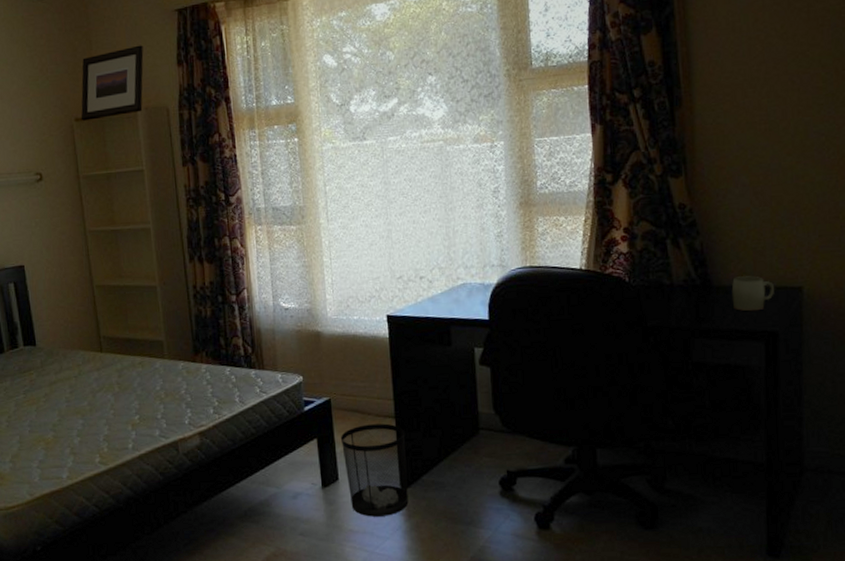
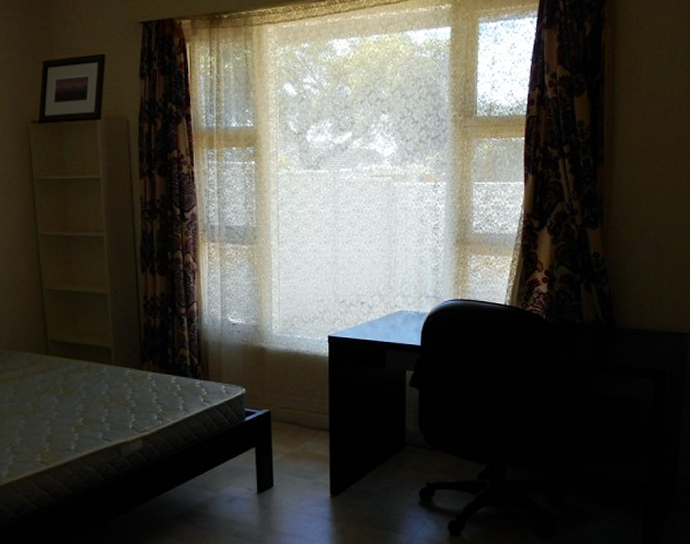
waste bin: present [340,423,409,517] -> none [277,436,338,521]
mug: present [731,276,774,312] -> none [630,321,666,352]

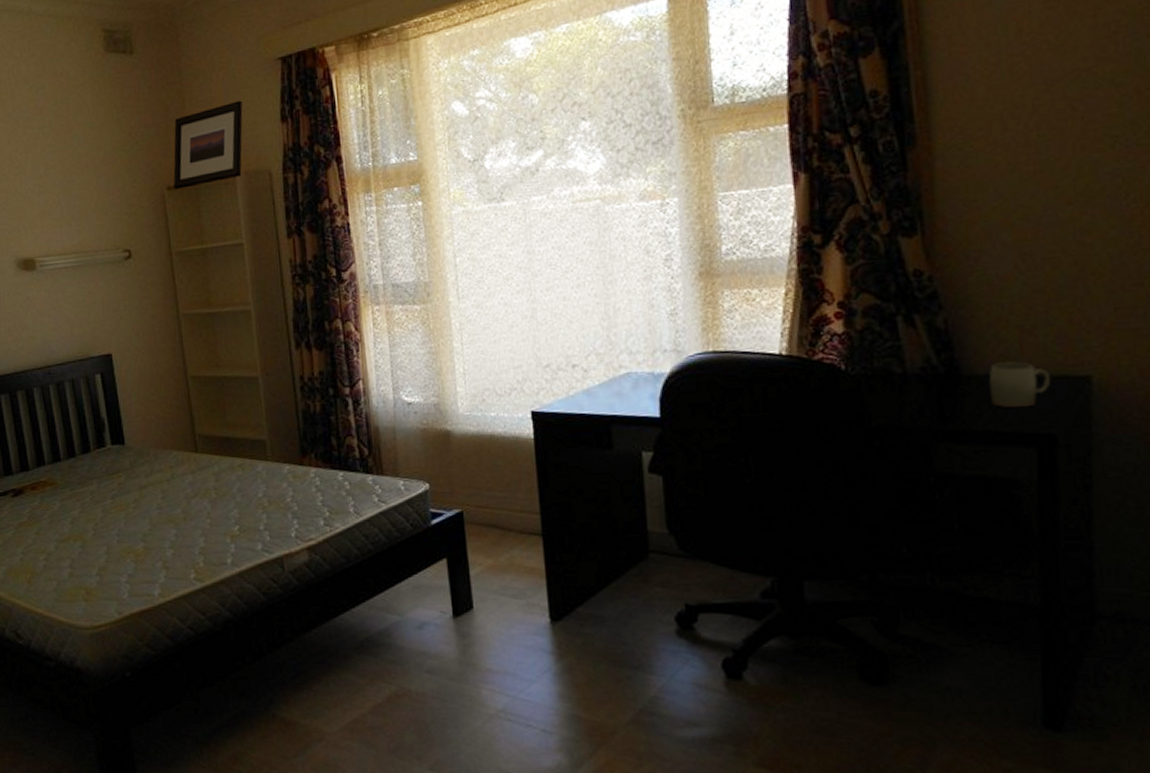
mug: none [630,321,666,352] -> present [988,361,1050,408]

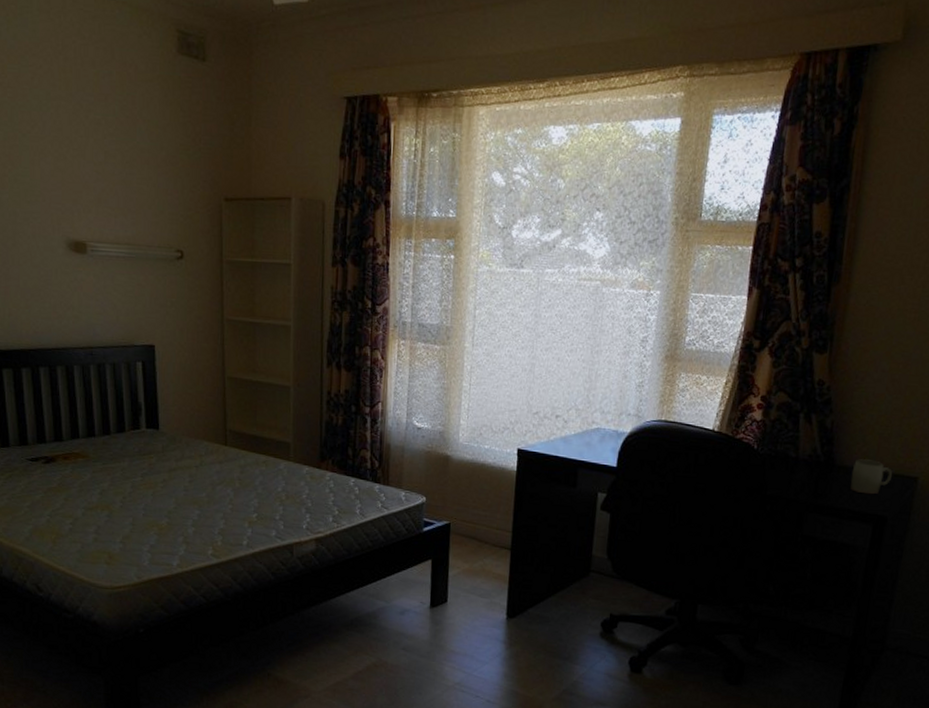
picture frame: present [173,100,243,190] -> none [231,129,306,203]

